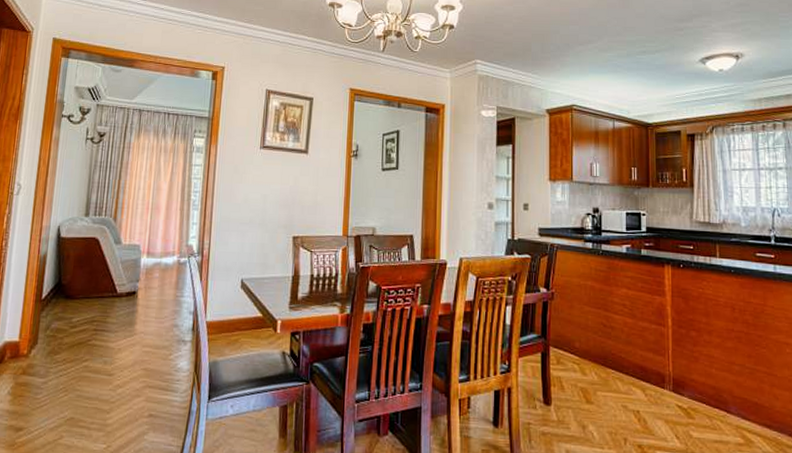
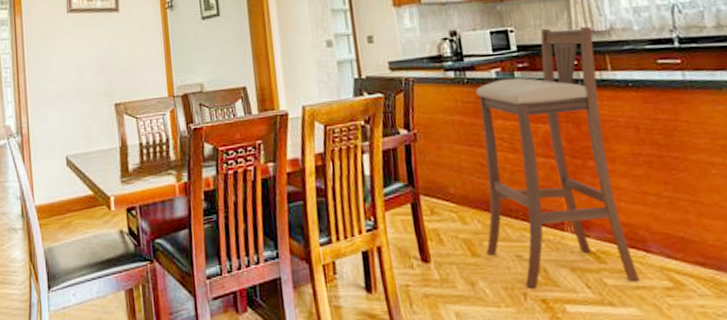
bar stool: none [598,215,719,436] -> present [475,26,640,288]

